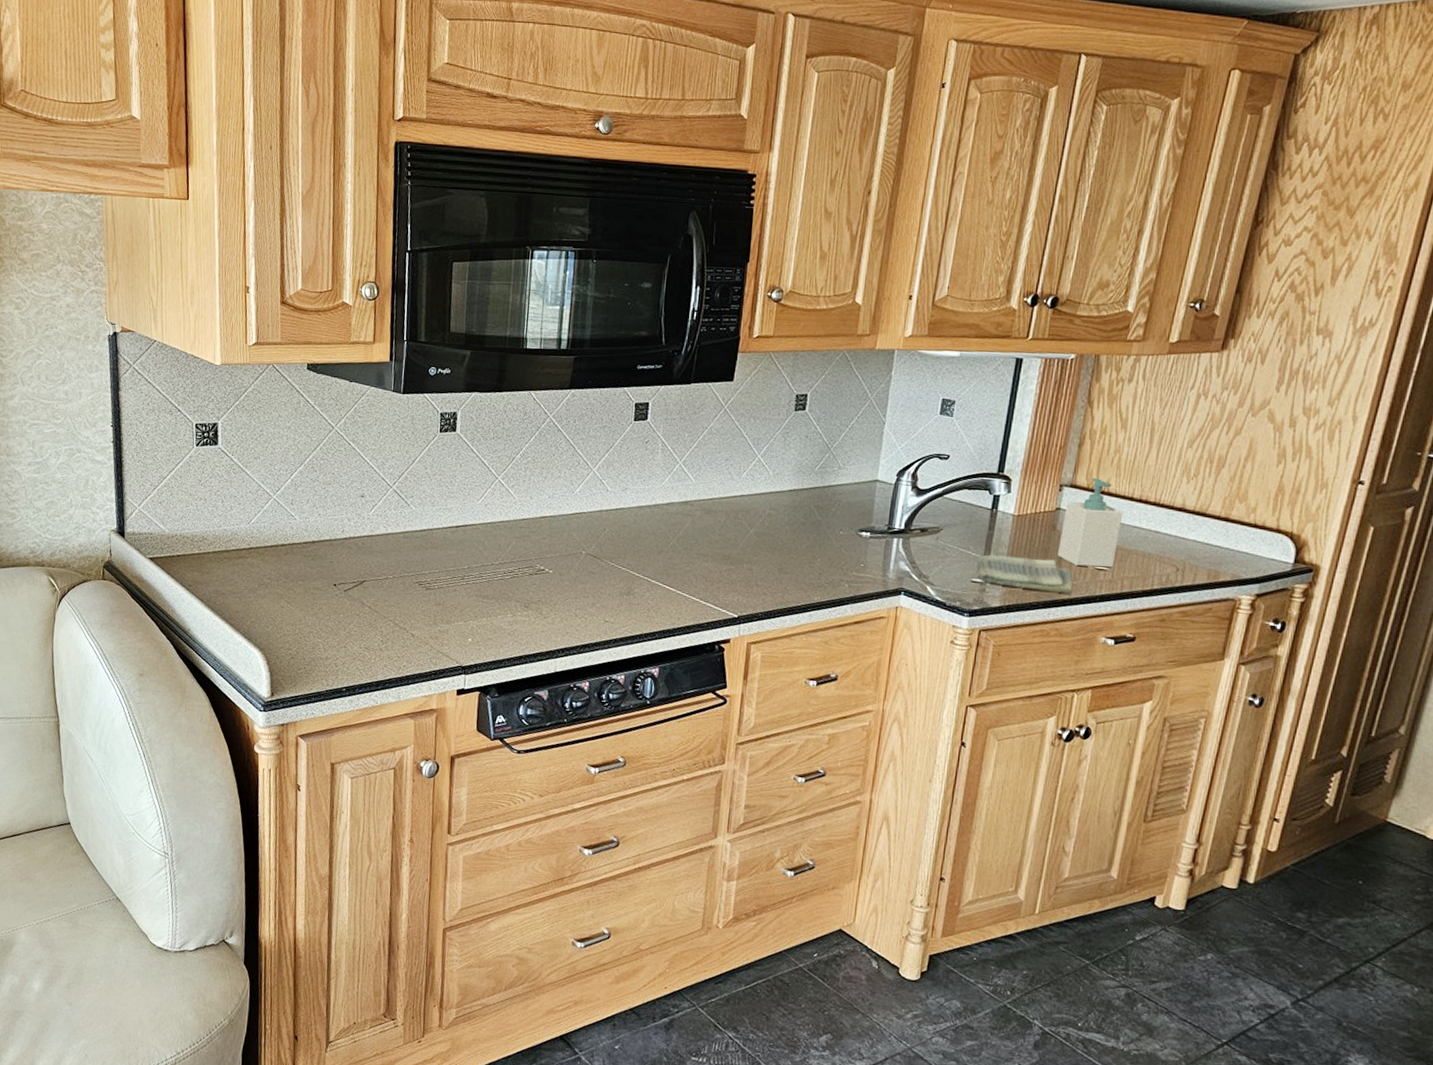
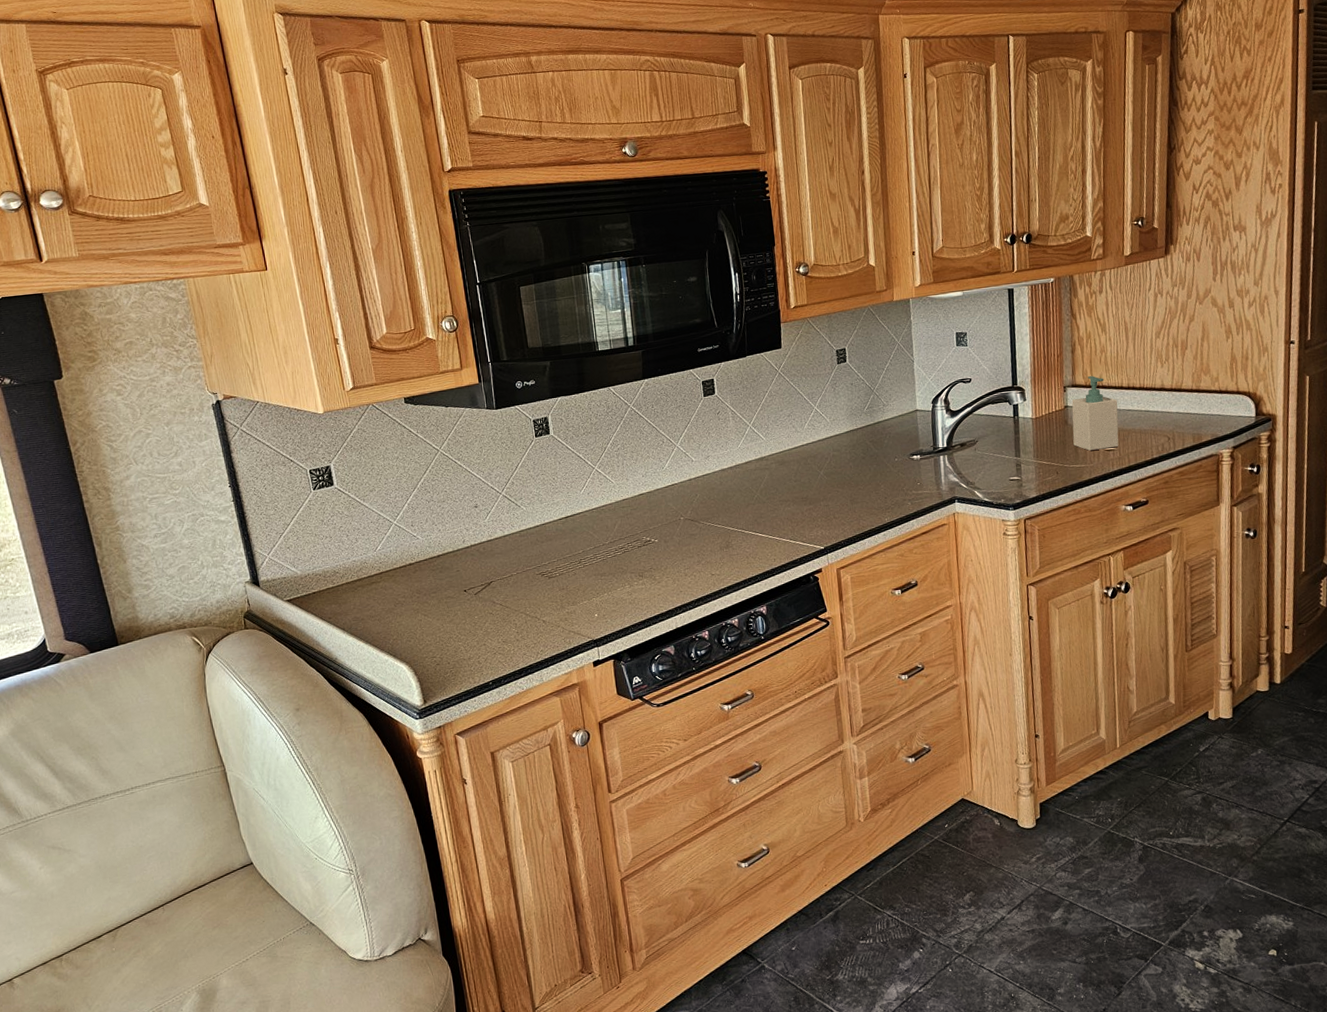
dish towel: present [978,554,1072,594] -> none [1012,449,1091,479]

